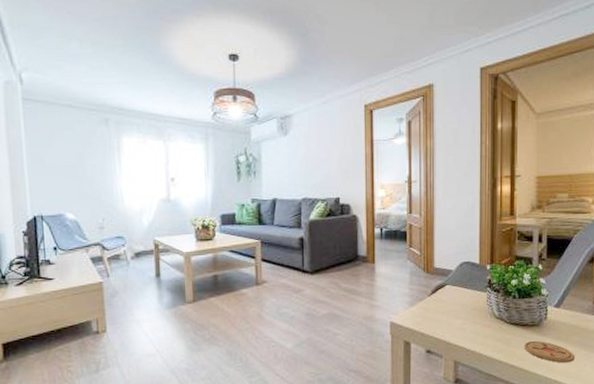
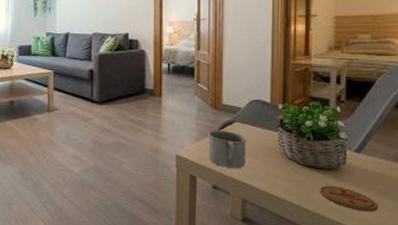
mug: none [420,293,458,332] -> present [207,130,247,169]

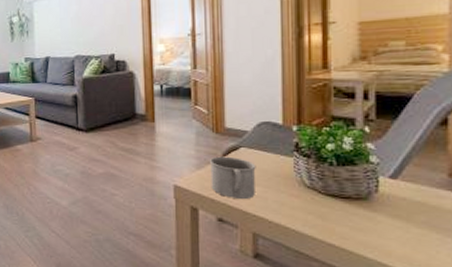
coaster: present [319,185,378,212] -> none [346,216,421,248]

